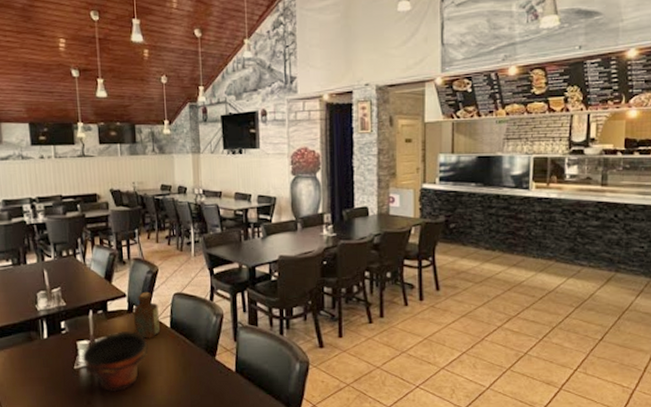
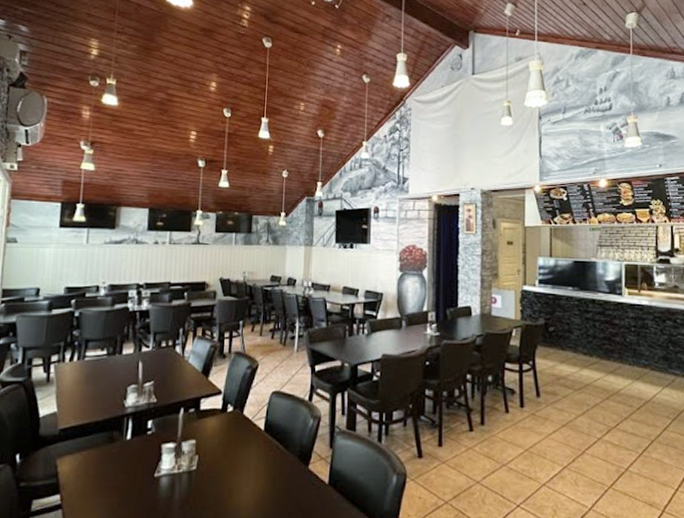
bowl: present [82,331,149,393] -> none [164,434,238,507]
bottle: present [134,291,161,340] -> none [226,389,254,444]

